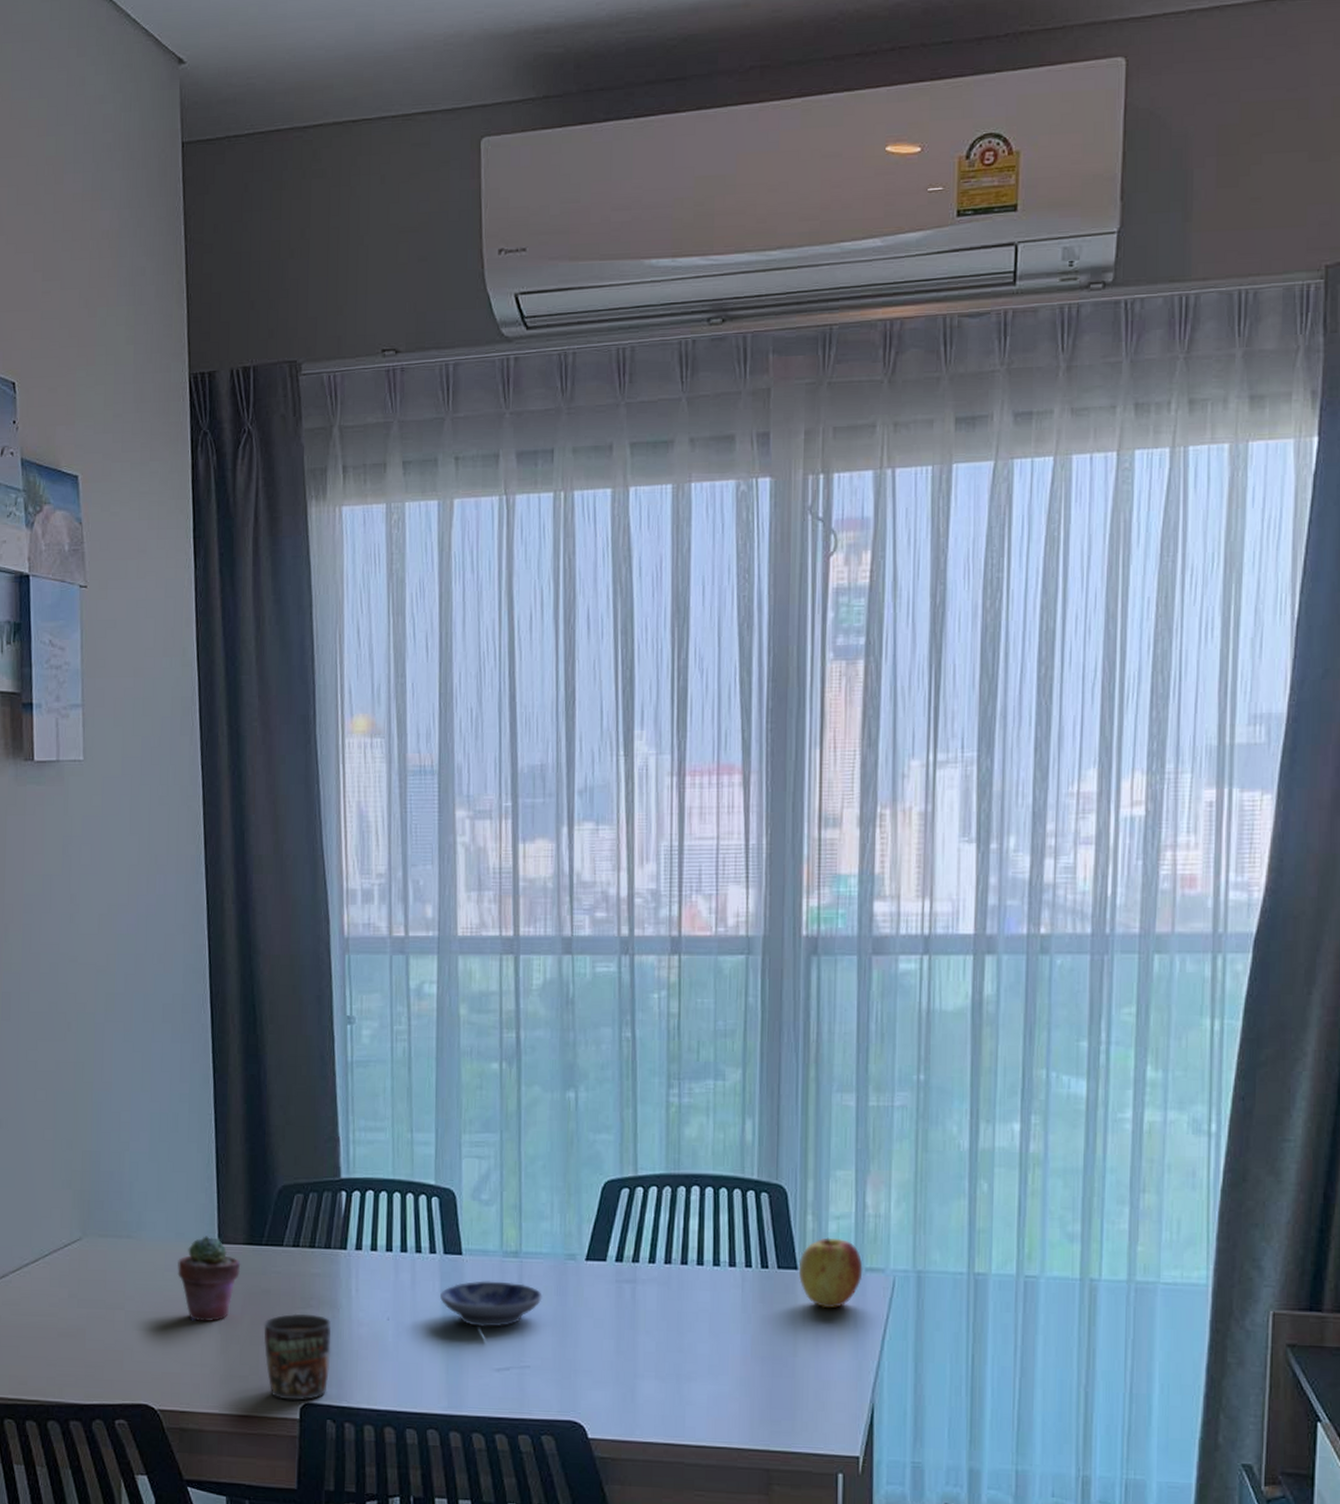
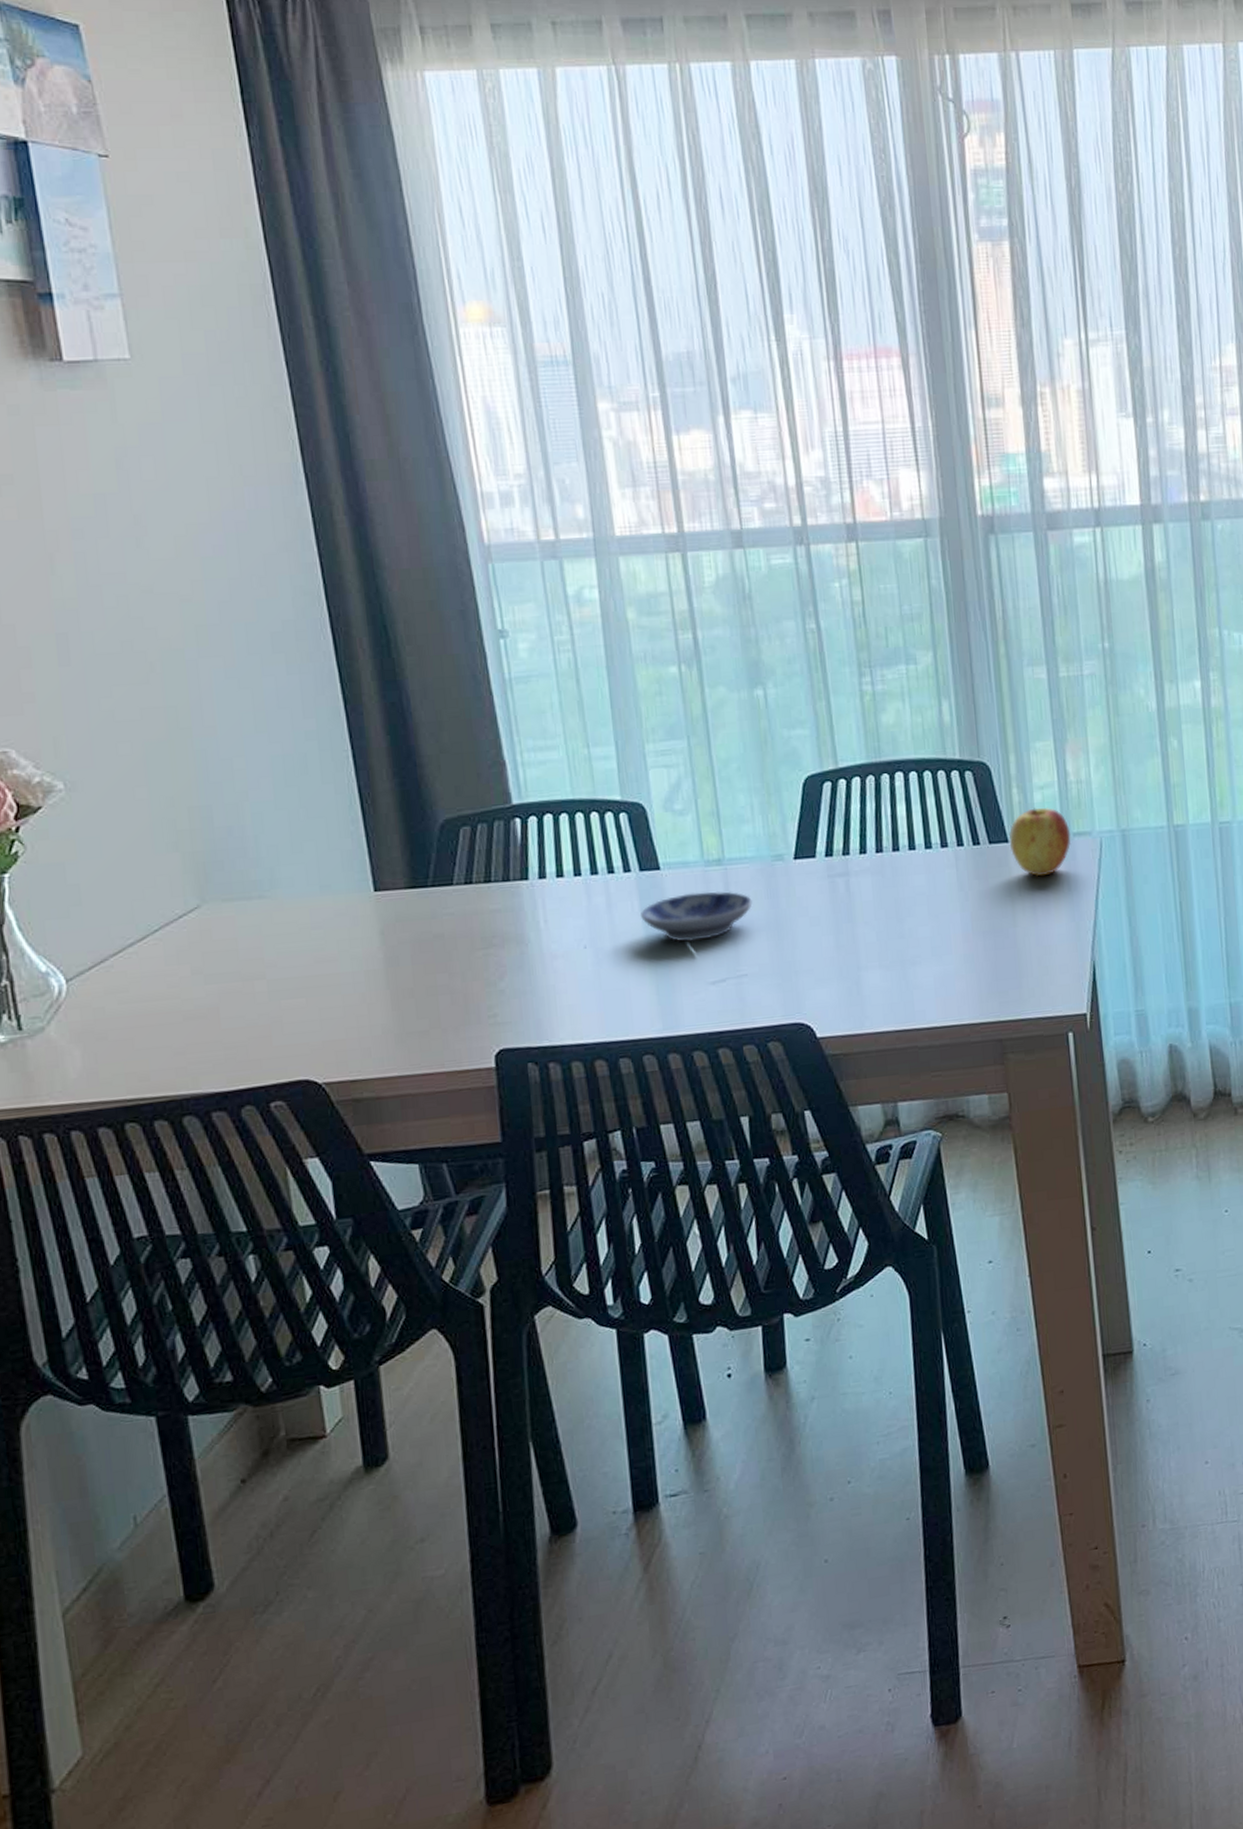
potted succulent: present [178,1236,241,1322] -> none [326,884,405,980]
mug: present [263,1313,331,1401] -> none [440,954,525,1050]

